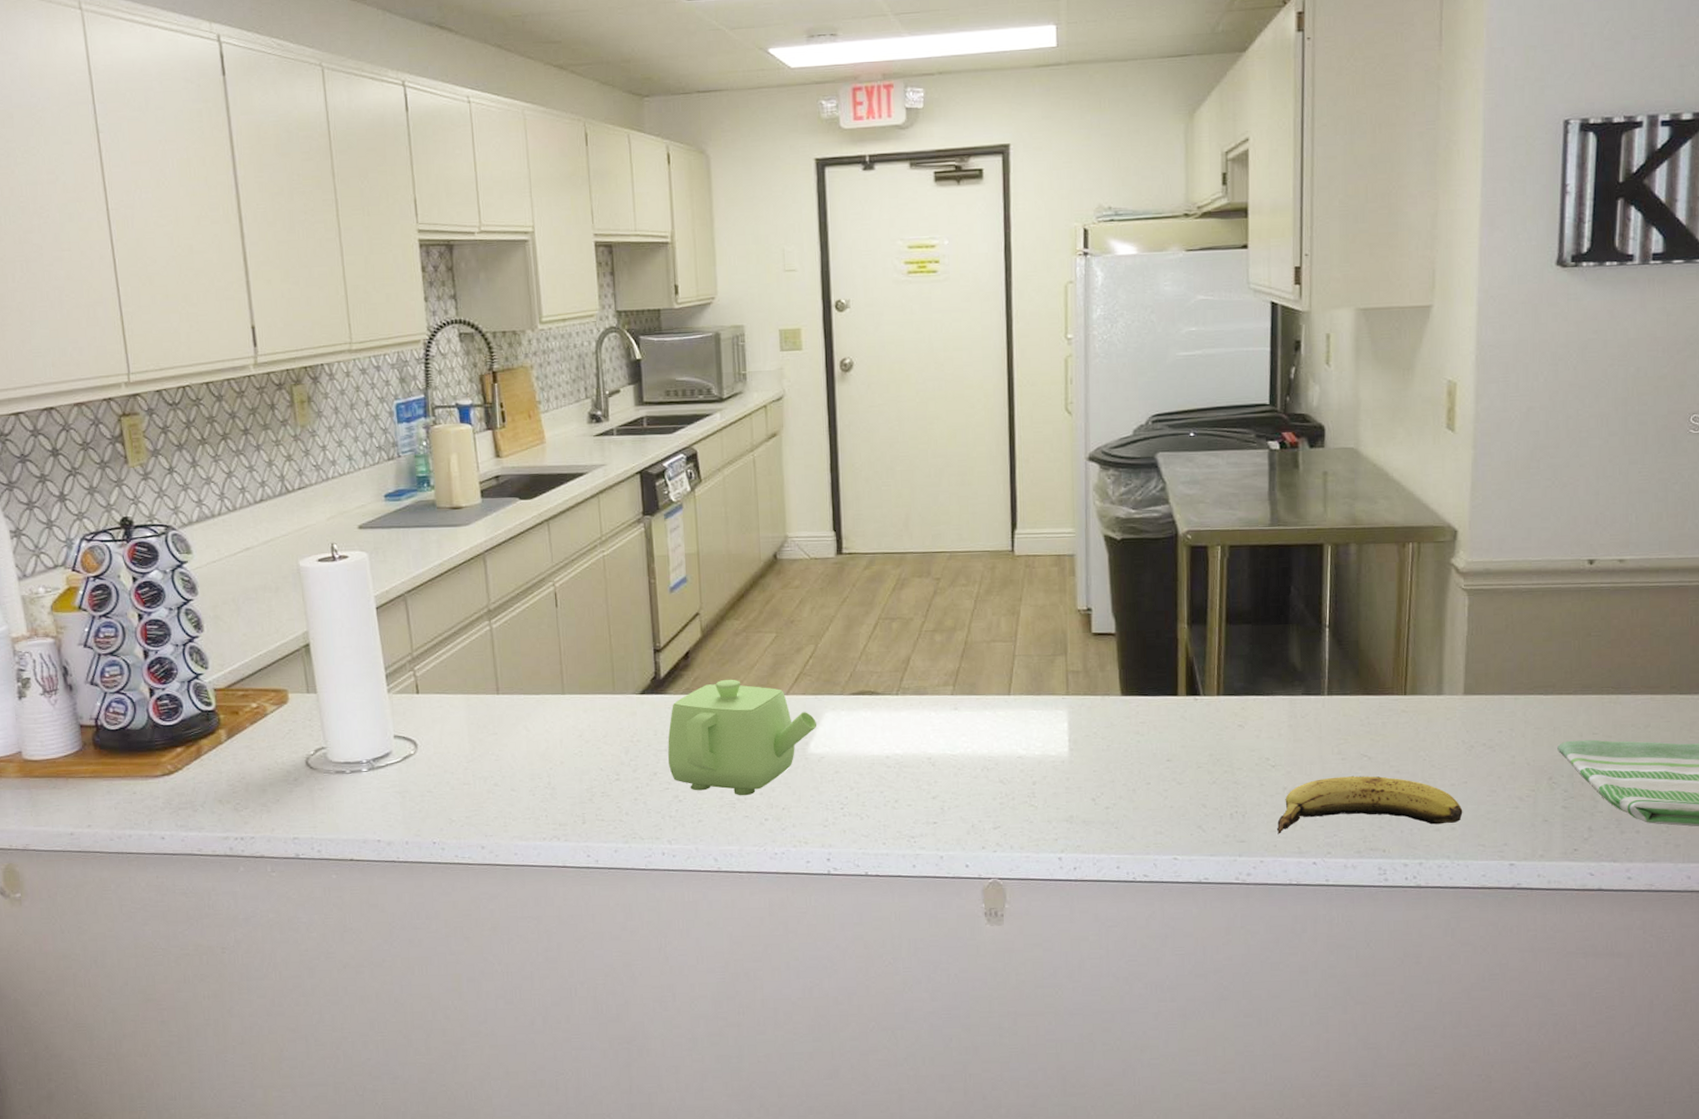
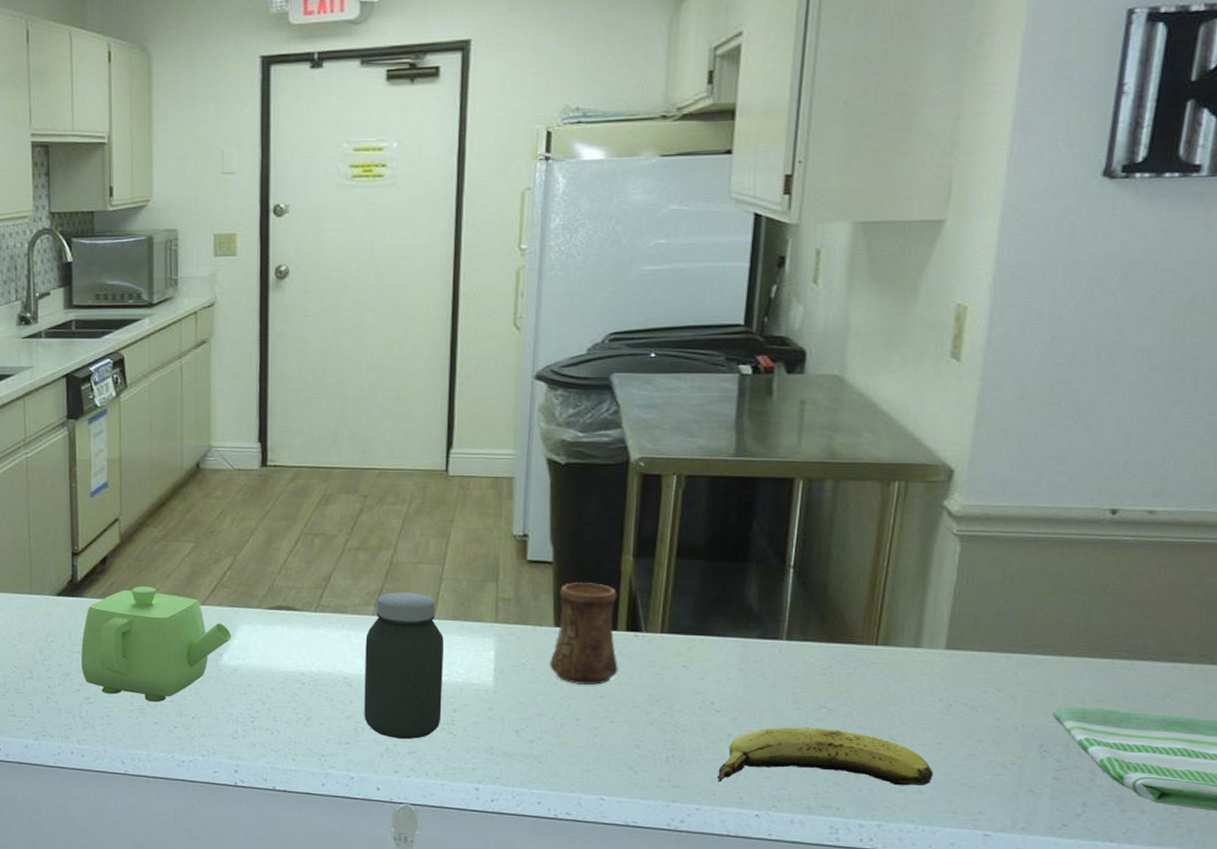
jar: none [946,670,1023,815] -> present [364,592,445,740]
cup: none [1118,650,1181,751] -> present [548,581,618,685]

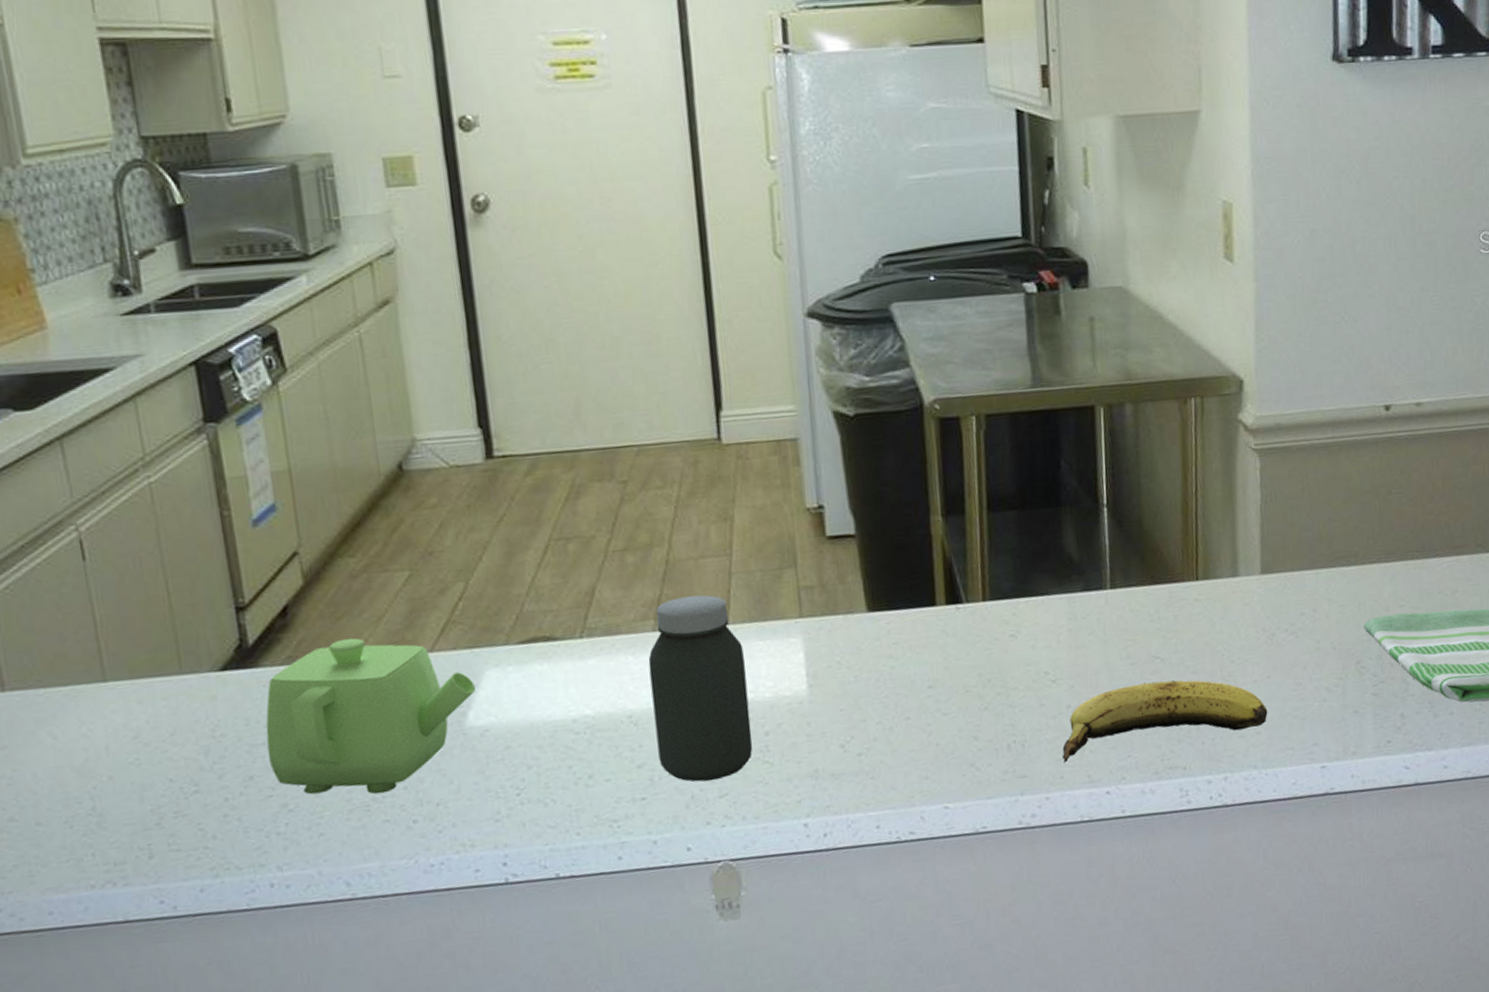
cup: present [548,581,618,685] -> none [867,553,944,678]

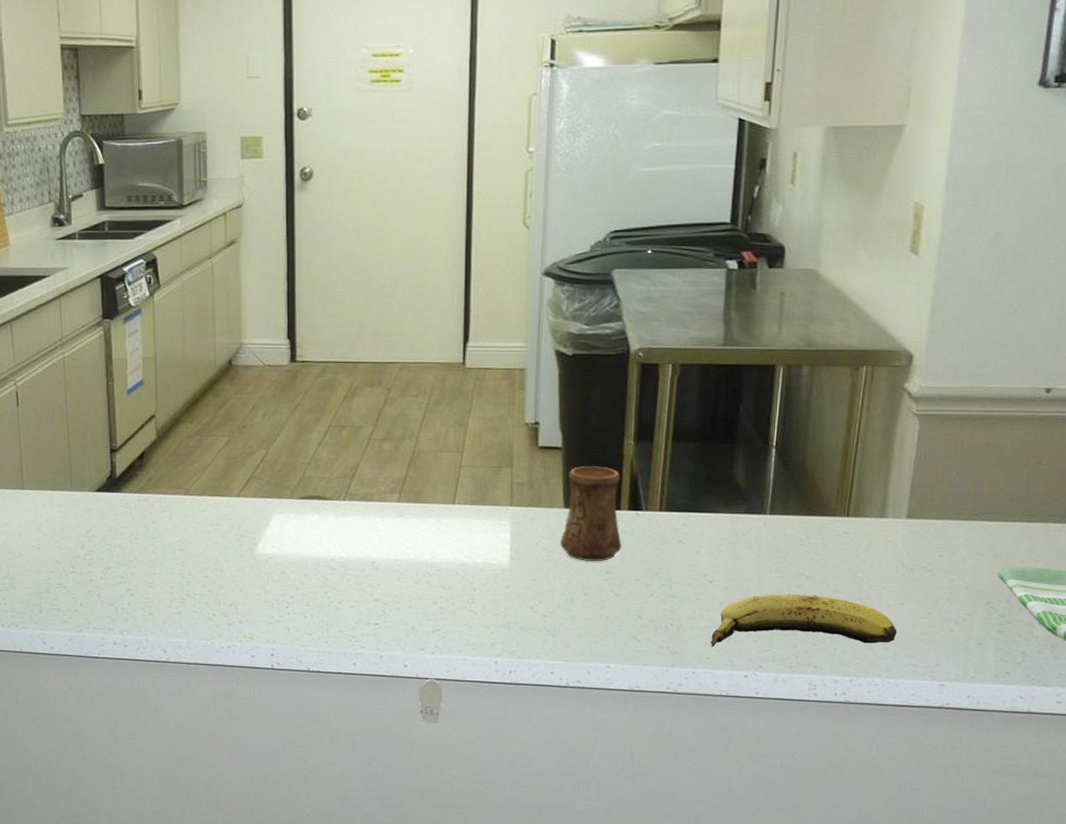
teapot: present [266,638,476,795] -> none [122,480,266,592]
jar: present [648,595,753,782] -> none [391,479,464,619]
cup: none [867,553,944,678] -> present [559,465,622,562]

